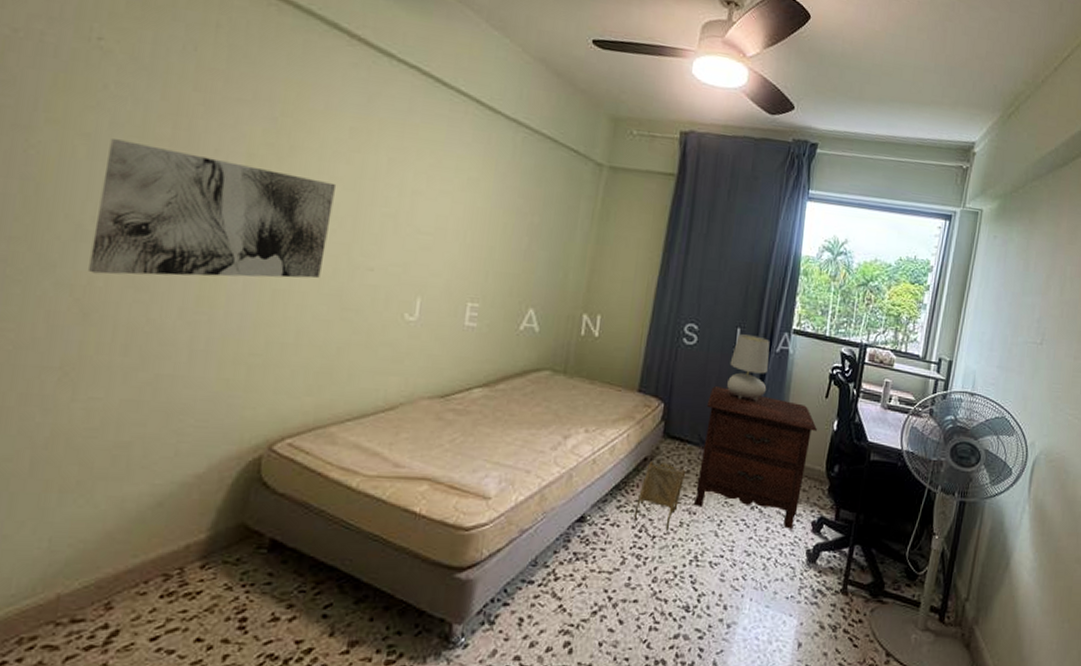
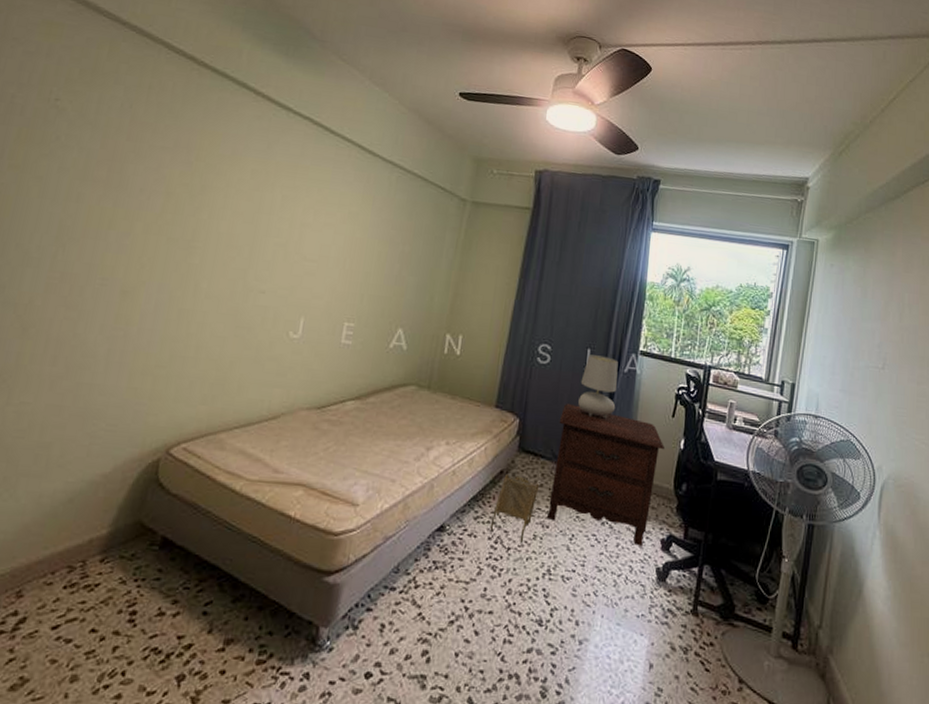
wall art: present [89,139,337,279] -> none [31,181,238,300]

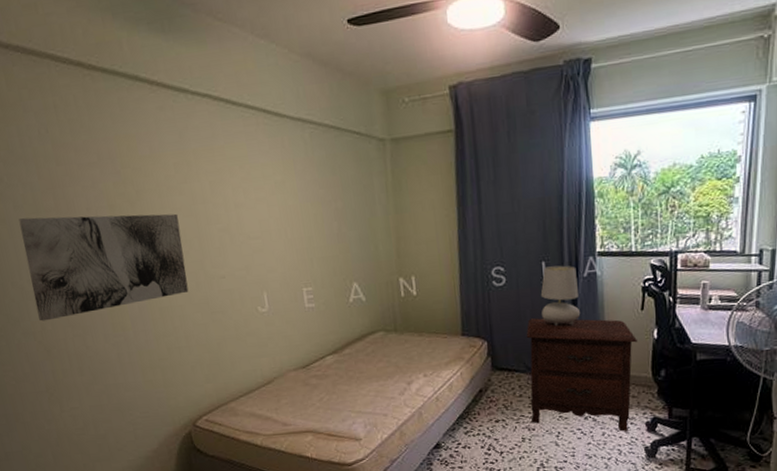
wall art: none [31,181,238,300] -> present [18,213,189,321]
bag: present [490,473,540,543] -> none [480,391,519,446]

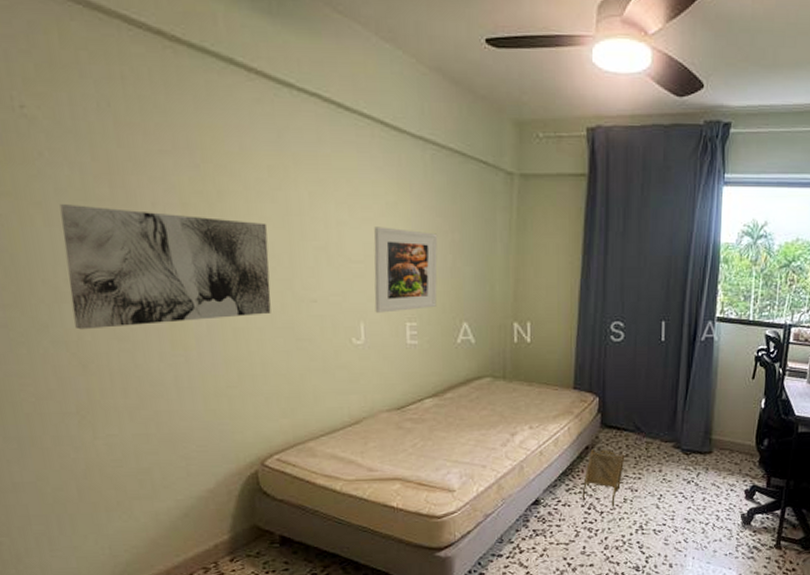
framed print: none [267,203,328,282] -> present [374,227,438,313]
bag: none [480,391,519,446] -> present [582,448,625,506]
nightstand: present [526,318,637,432] -> none [634,378,745,499]
table lamp: present [540,265,581,326] -> none [657,327,695,388]

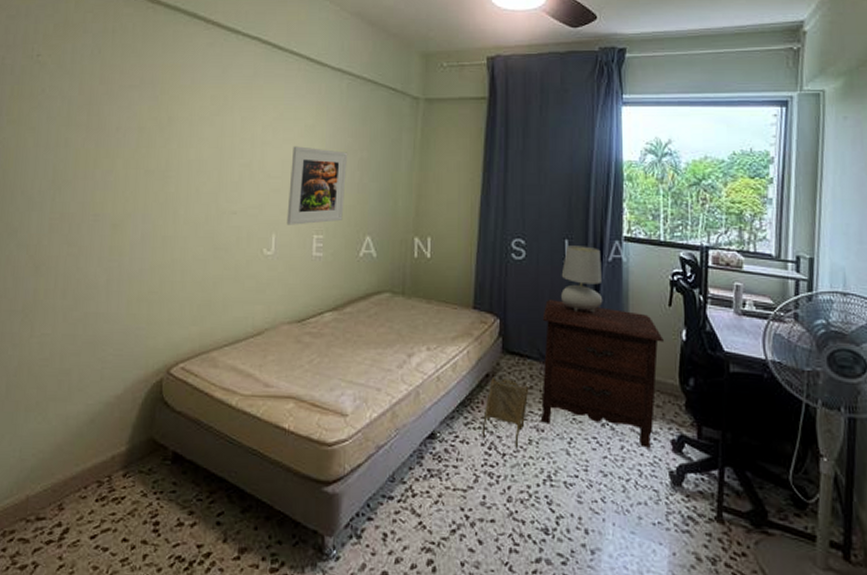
wall art: present [59,204,271,330] -> none [38,129,204,235]
nightstand: none [634,378,745,499] -> present [540,300,664,450]
table lamp: none [657,327,695,388] -> present [561,246,603,313]

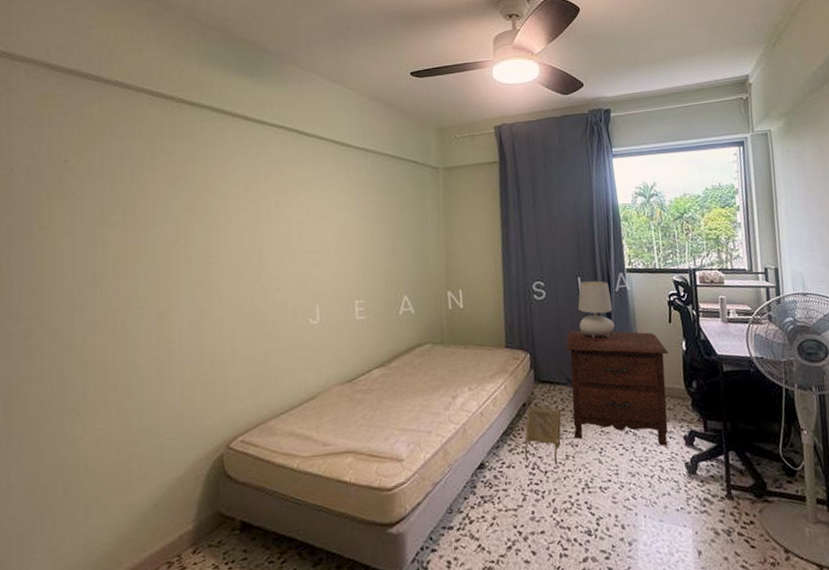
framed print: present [286,146,348,225] -> none [327,221,381,295]

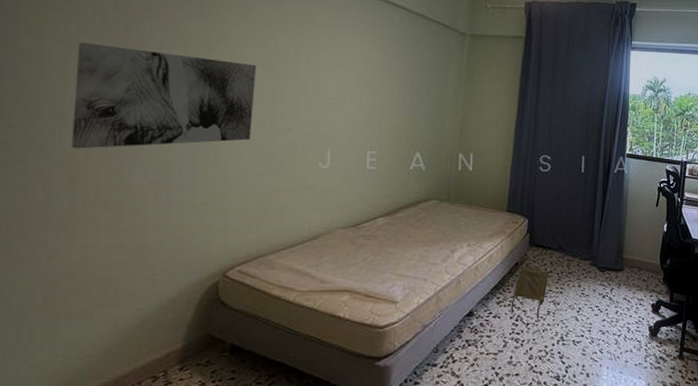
wall art: none [81,228,242,334] -> present [72,42,257,149]
nightstand: present [566,330,668,447] -> none [557,203,651,312]
table lamp: present [577,280,615,338] -> none [577,161,609,213]

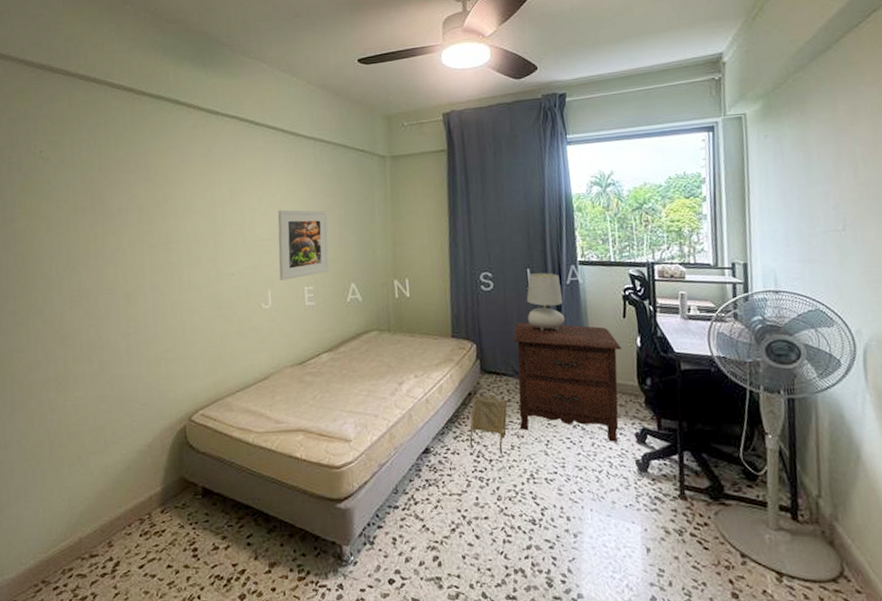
wall art: present [72,42,257,149] -> none [58,216,200,311]
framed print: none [341,71,400,142] -> present [278,209,329,281]
nightstand: none [557,203,651,312] -> present [513,322,621,443]
table lamp: none [577,161,609,213] -> present [526,272,566,331]

